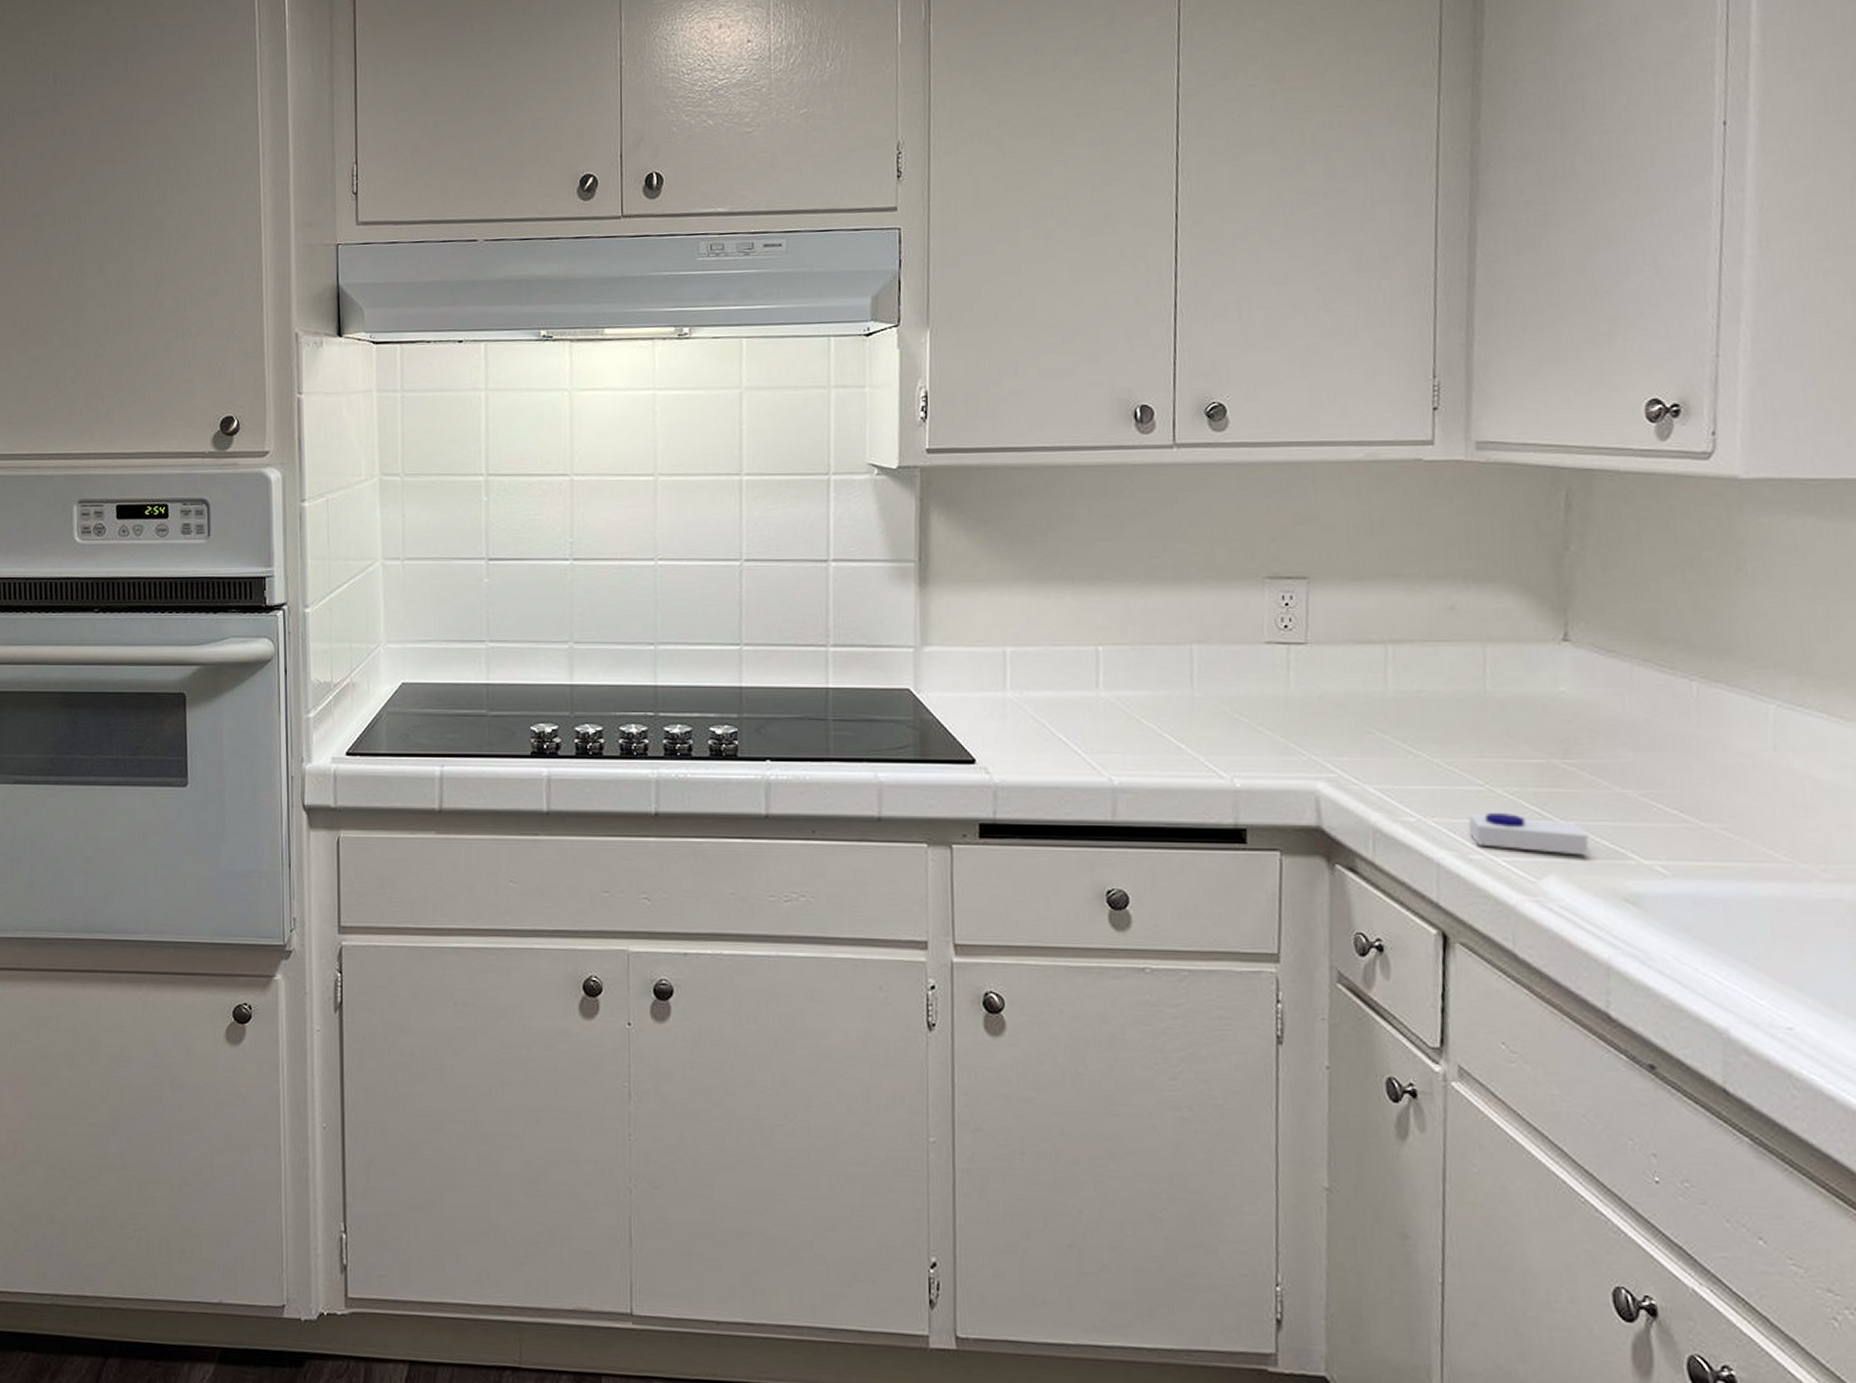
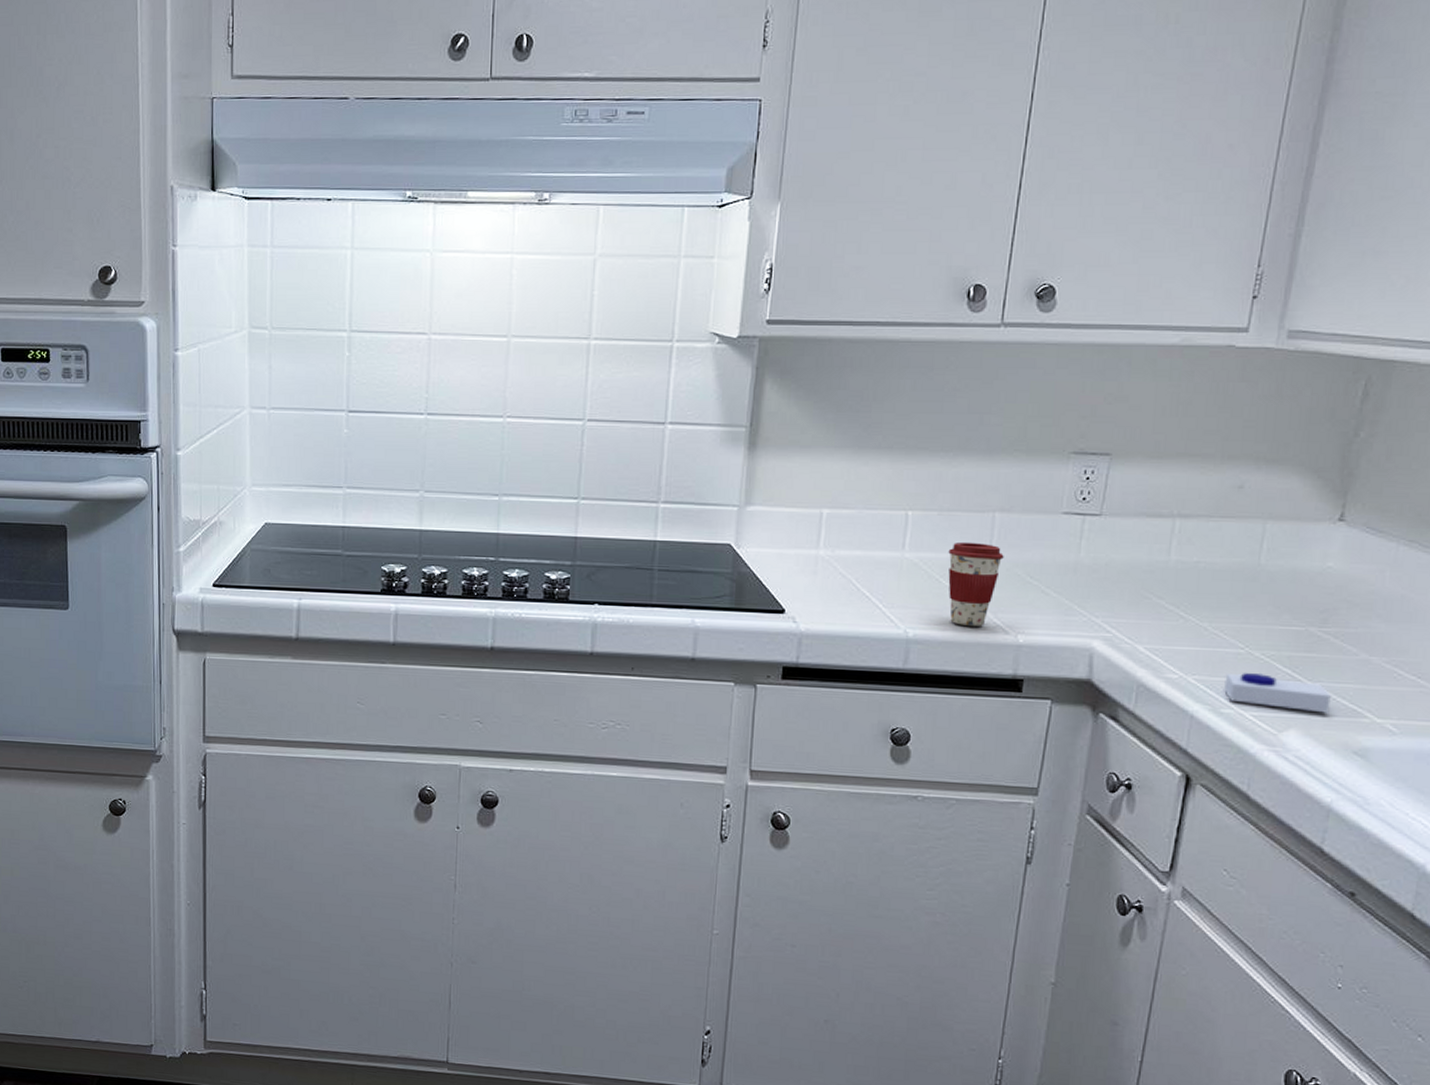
coffee cup: none [1146,677,1208,770] -> present [948,541,1004,626]

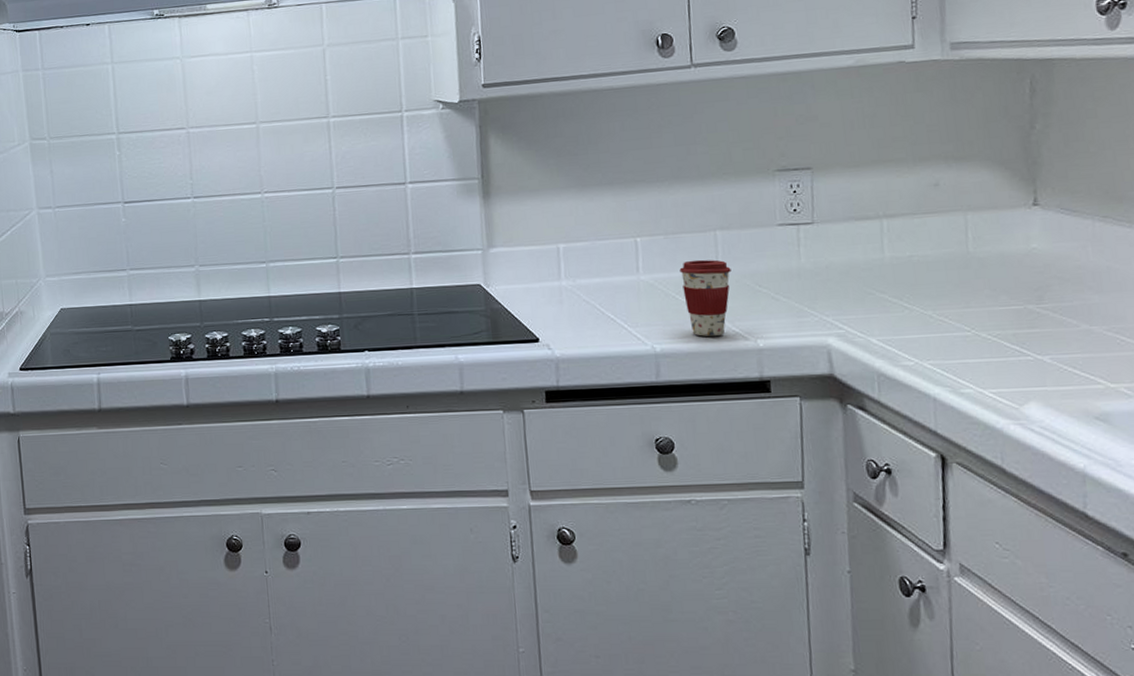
soap bar: present [1224,673,1331,713] -> none [958,353,1063,384]

